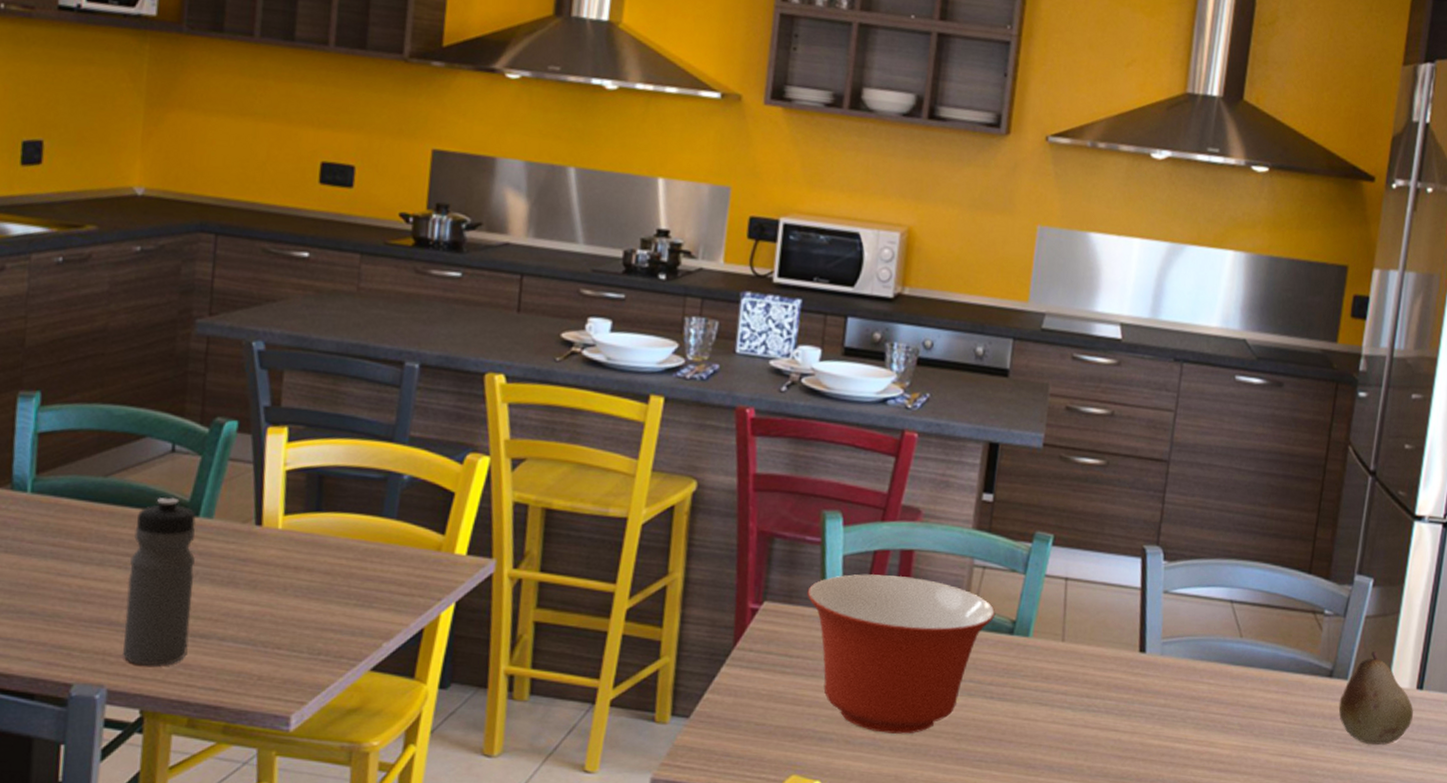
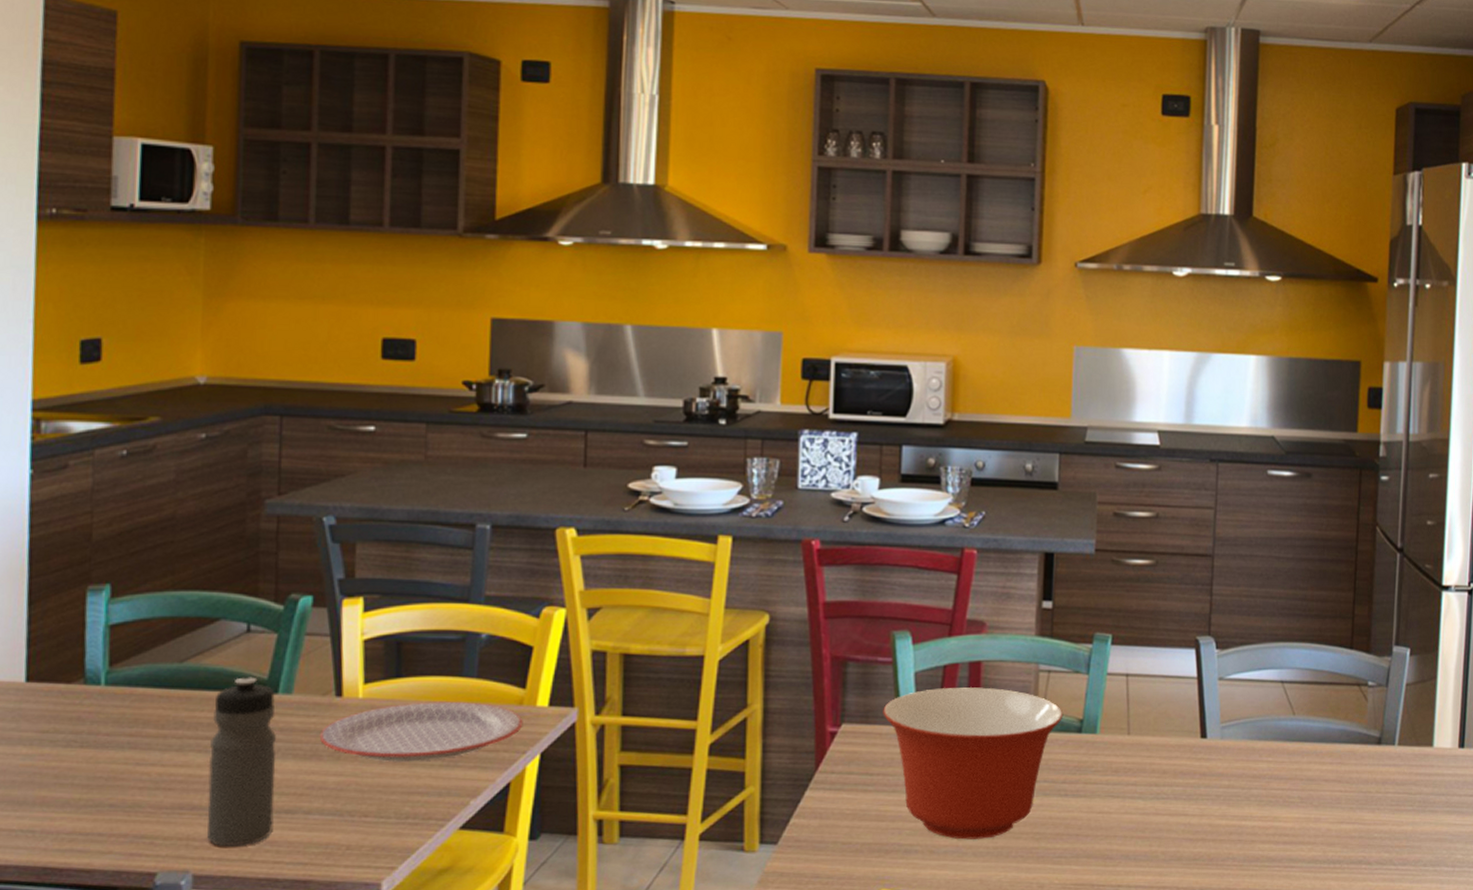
plate: none [237,538,440,599] -> present [319,701,523,762]
fruit: present [1338,651,1413,746] -> none [1389,716,1457,805]

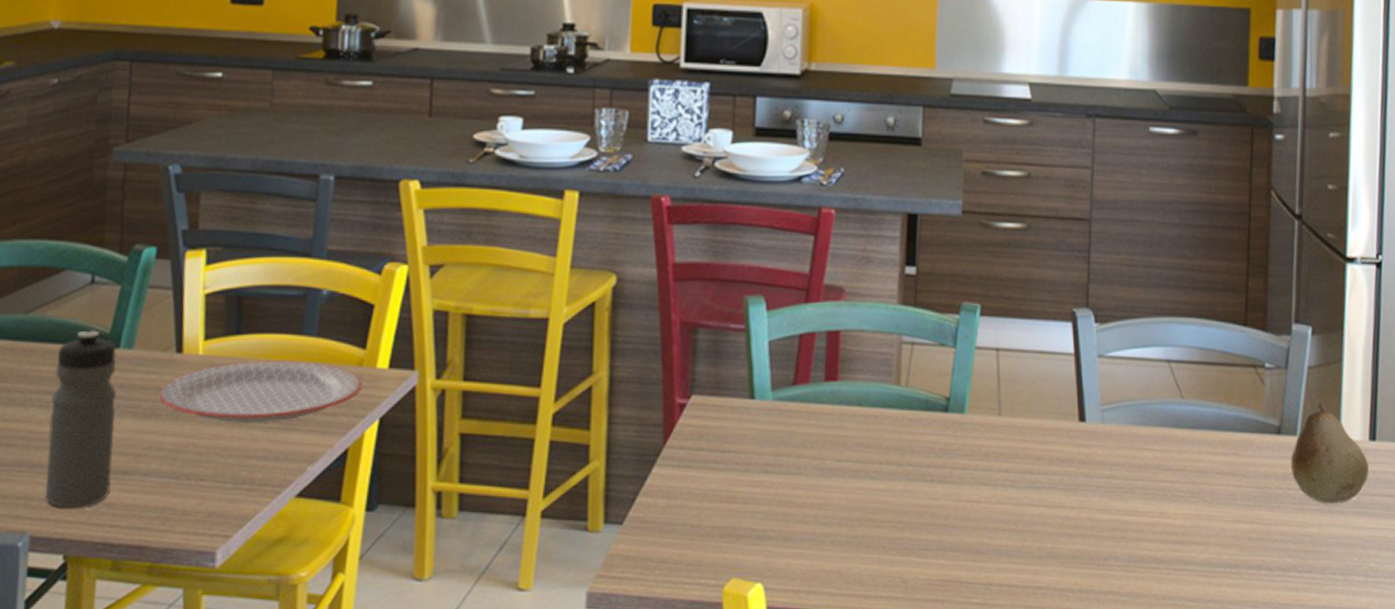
mixing bowl: present [883,687,1064,840] -> none [735,359,929,526]
fruit: none [1389,716,1457,805] -> present [1290,404,1369,504]

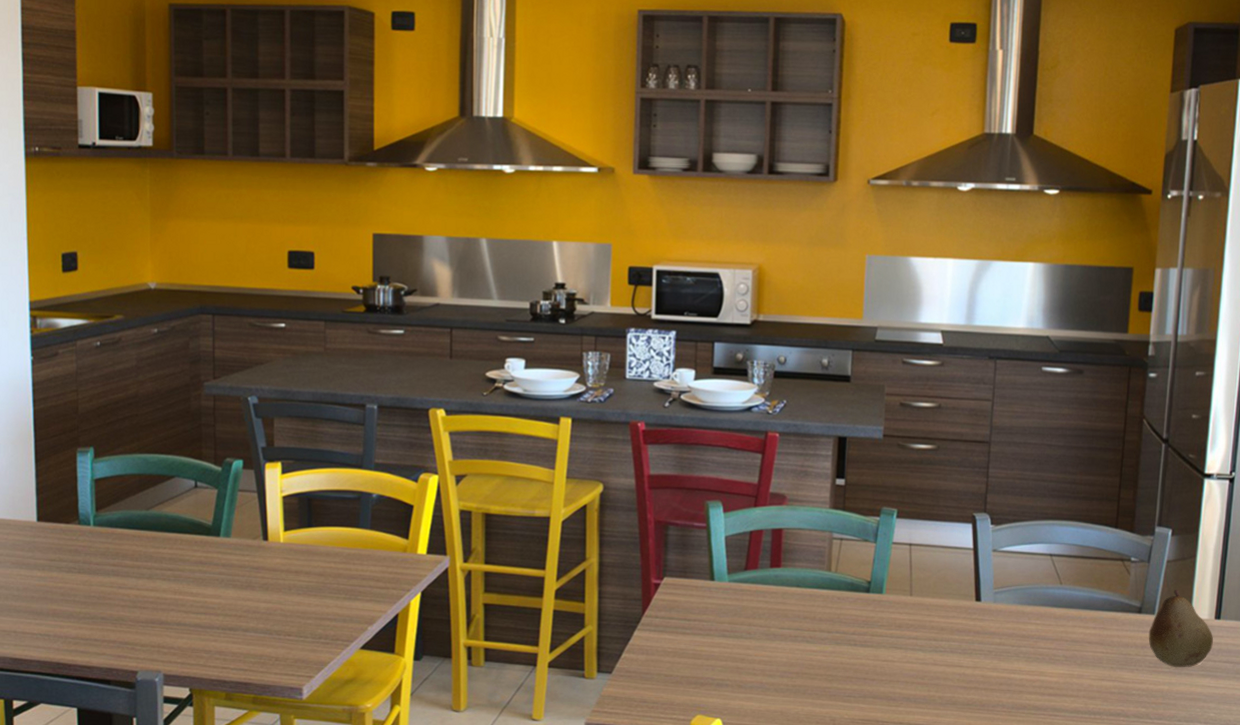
water bottle: present [45,330,116,508] -> none [171,523,221,654]
plate: present [158,360,363,423] -> none [252,547,407,594]

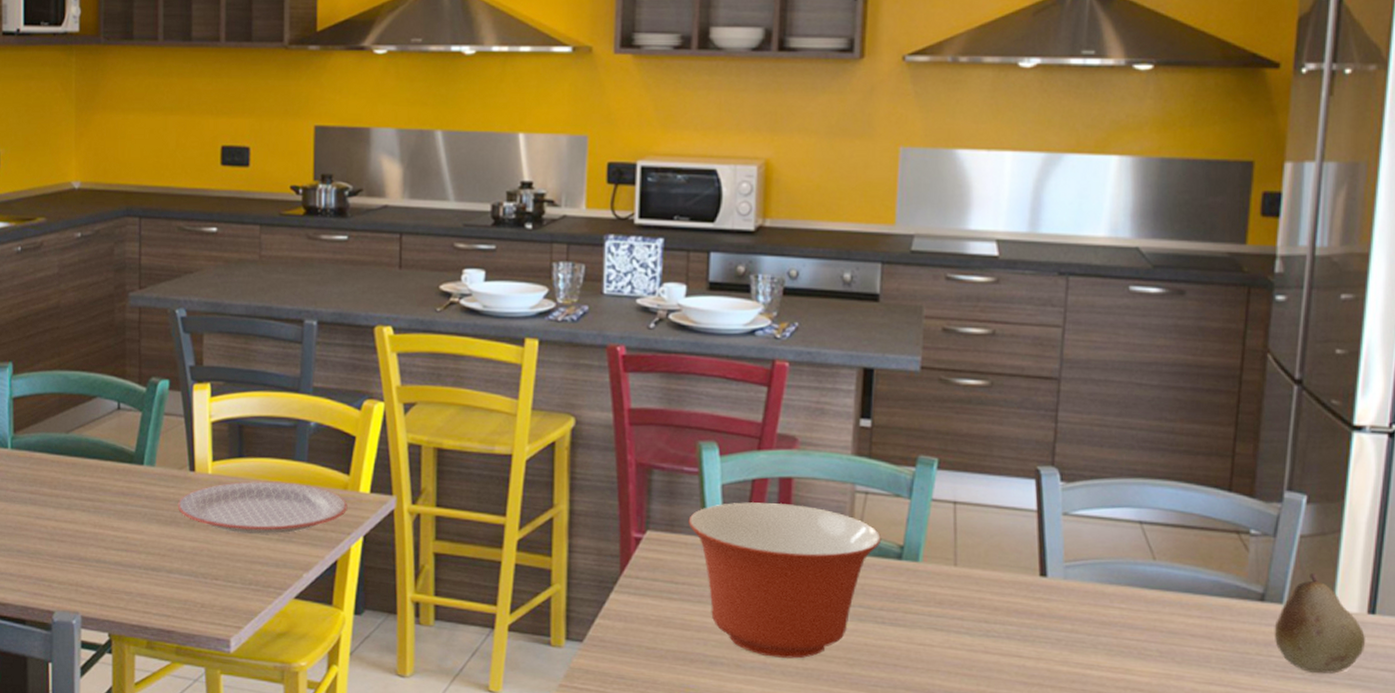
plate: none [252,547,407,594] -> present [177,481,348,535]
mixing bowl: none [698,550,854,678] -> present [688,502,882,659]

